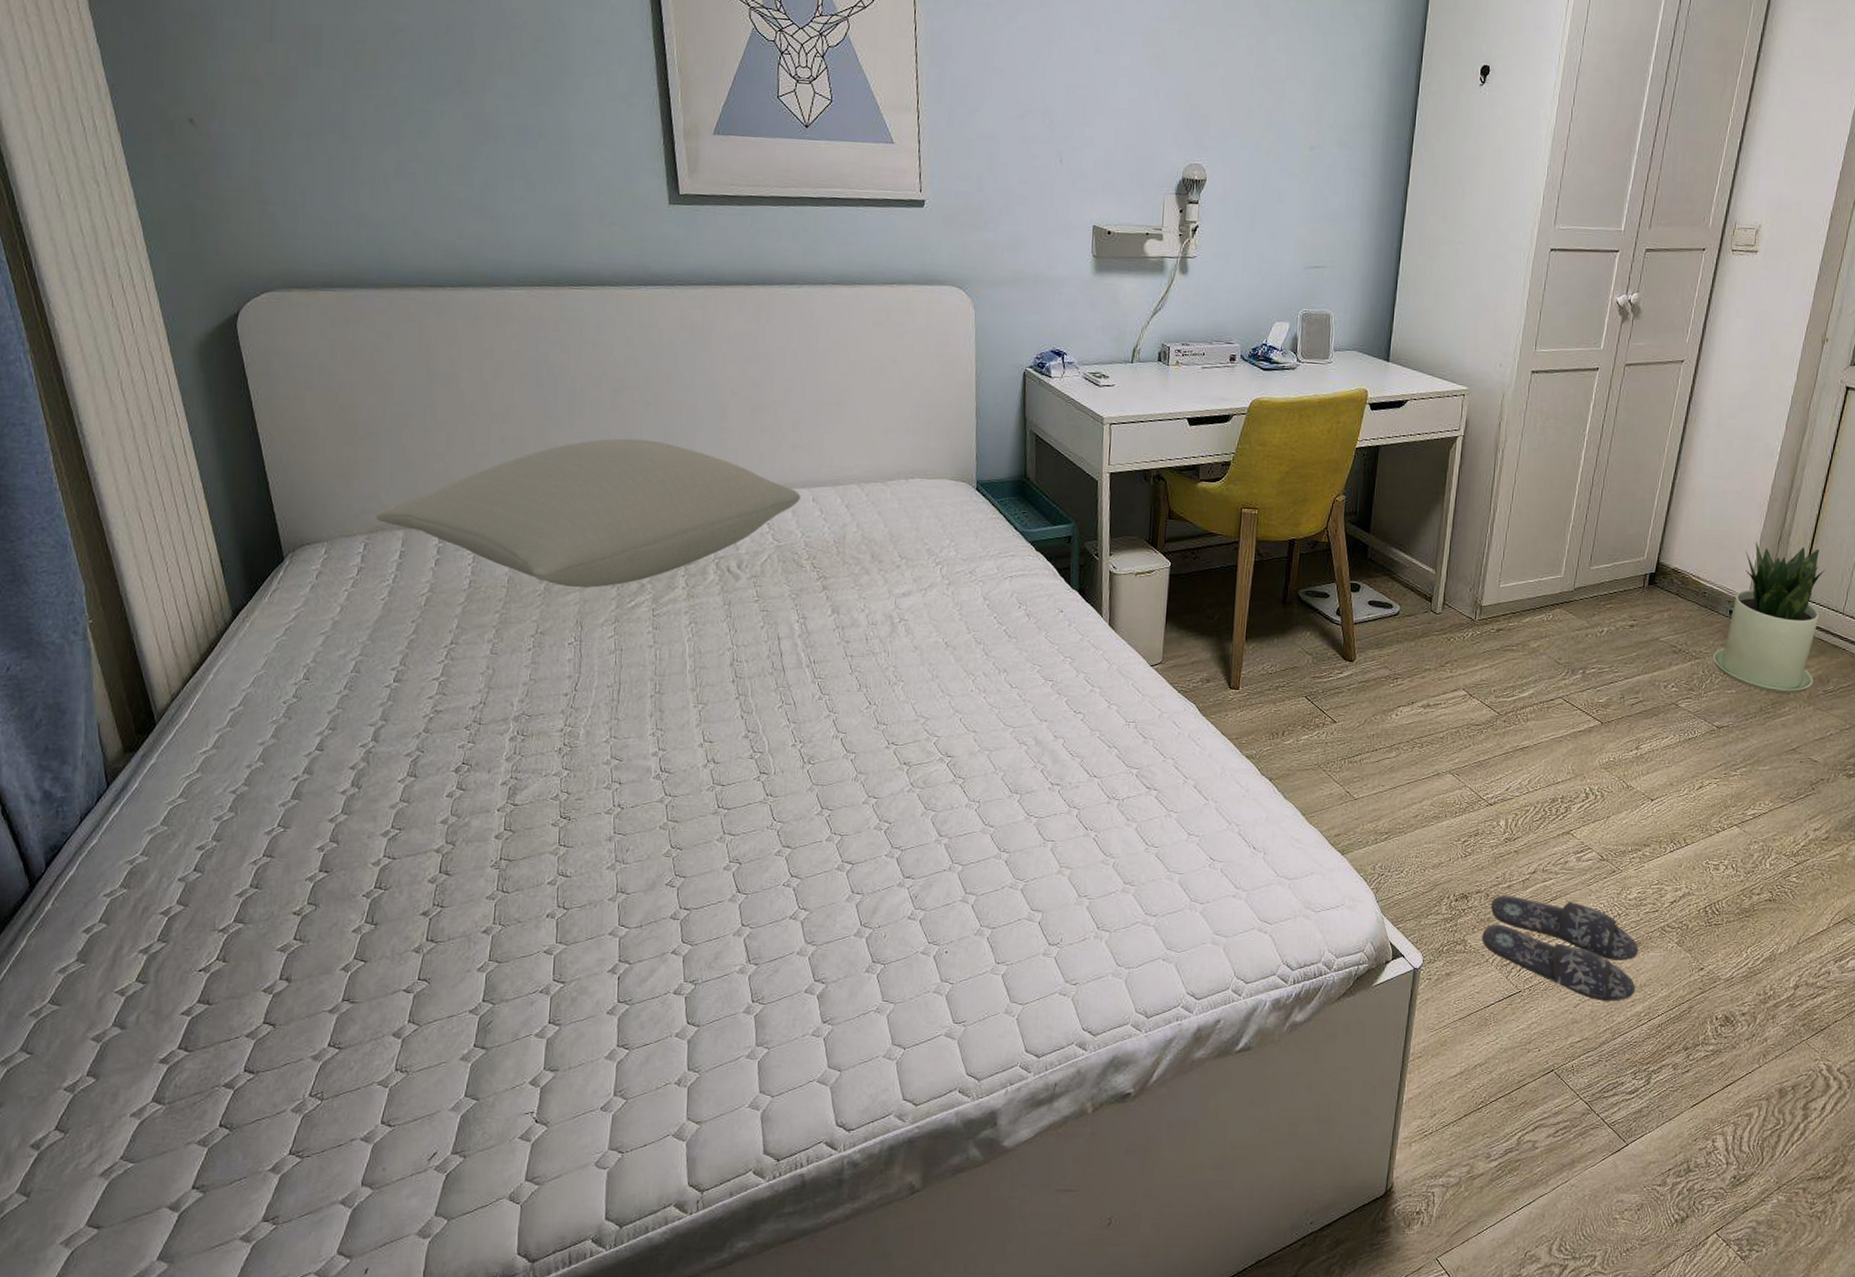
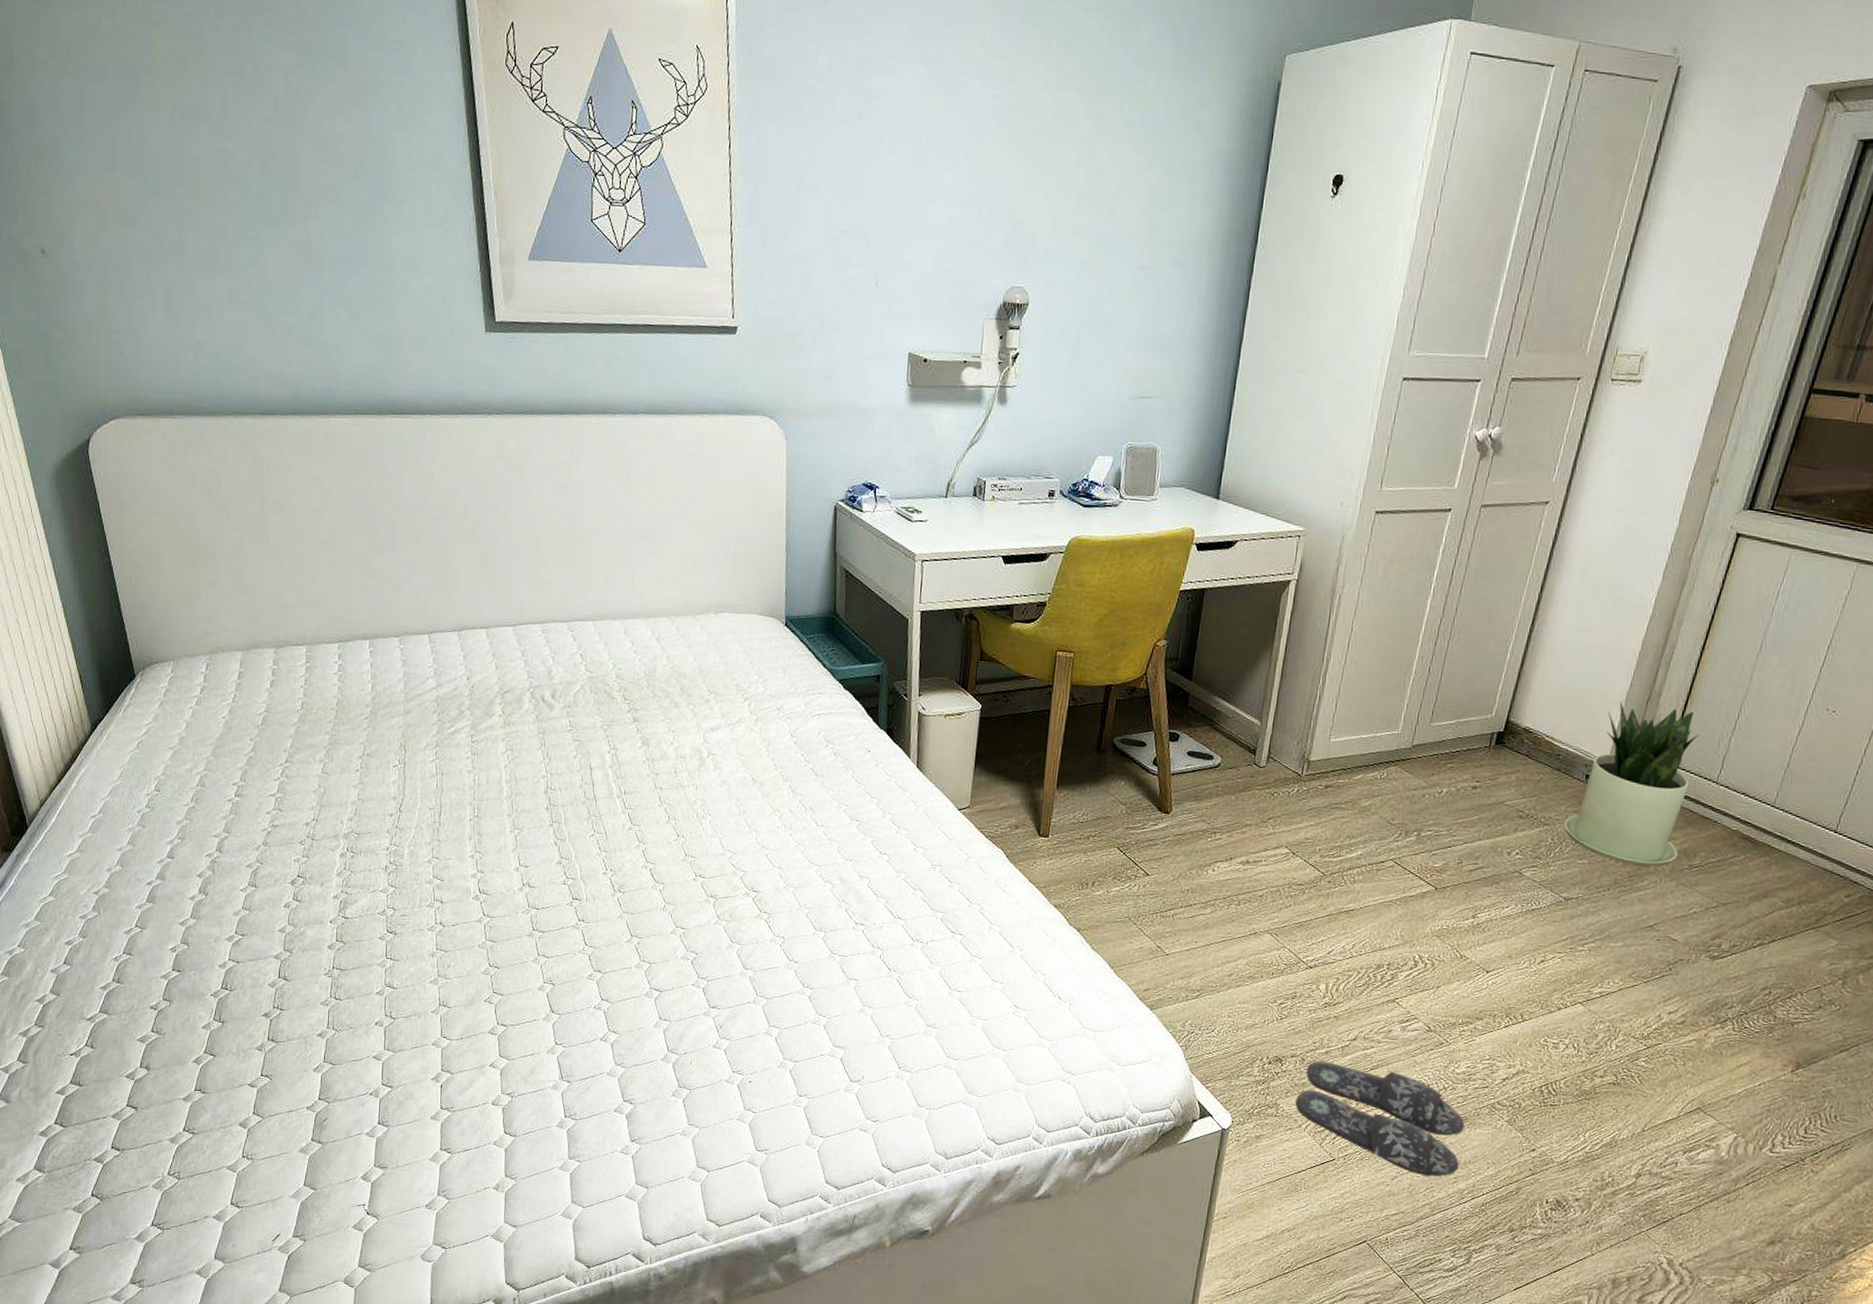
pillow: present [375,438,800,588] -> none [216,566,612,713]

